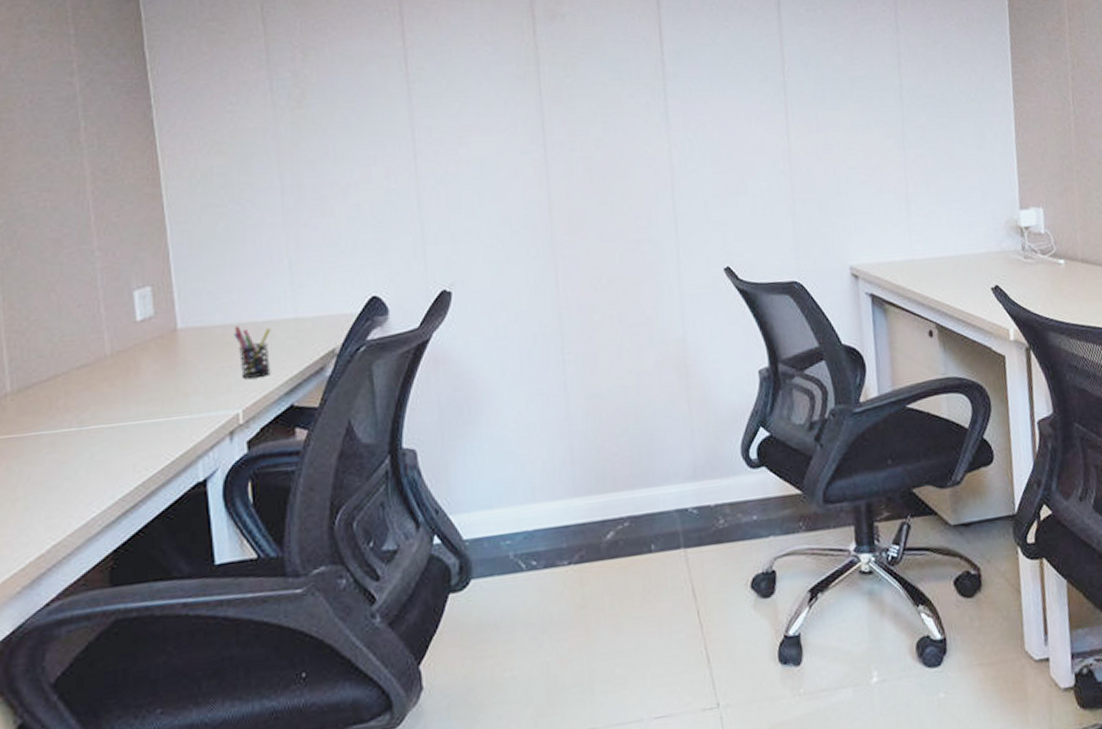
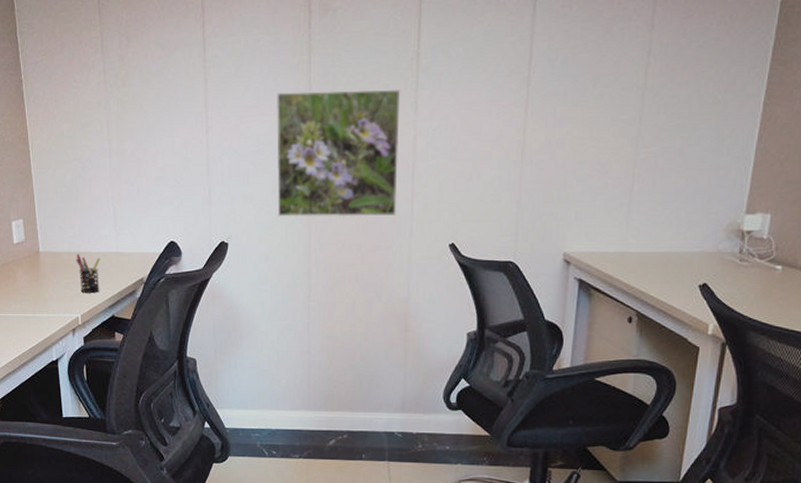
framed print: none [500,100,660,253] -> present [276,90,401,217]

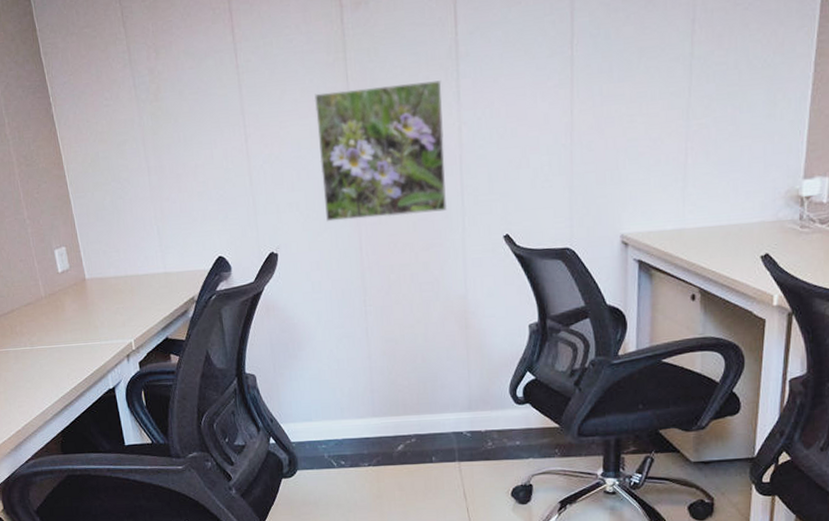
pen holder: present [76,254,101,293] -> none [123,277,151,317]

